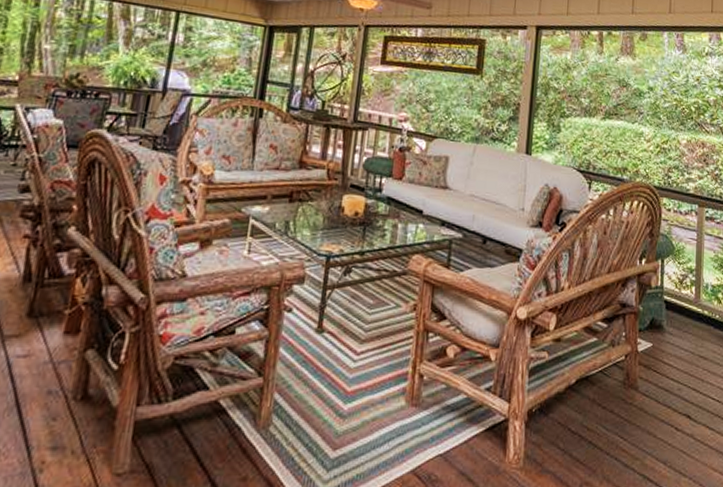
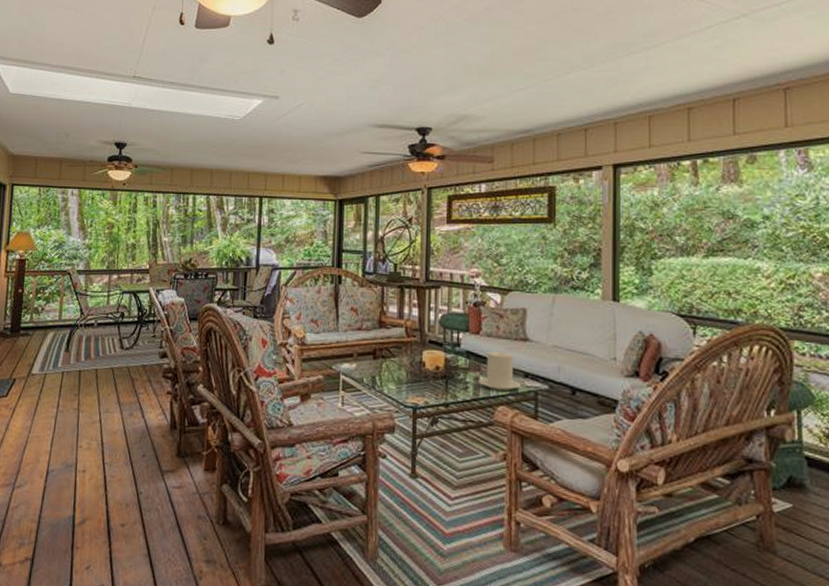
candle: none [396,197,438,239] -> present [479,351,522,391]

